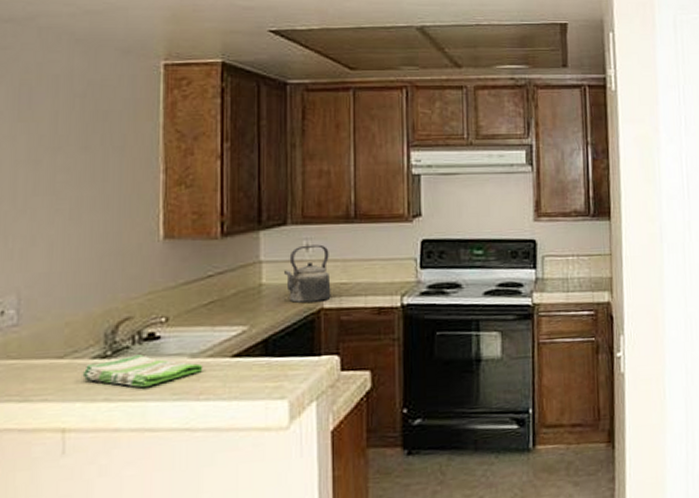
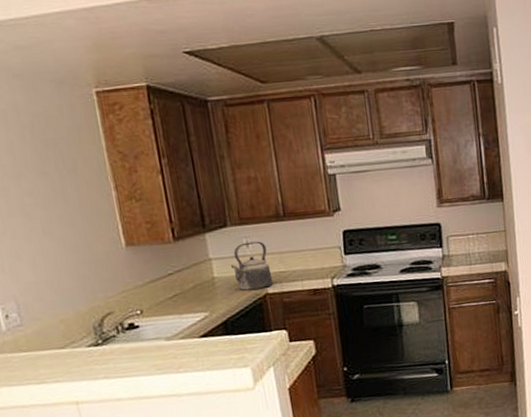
dish towel: present [82,354,203,387] -> none [82,341,178,366]

